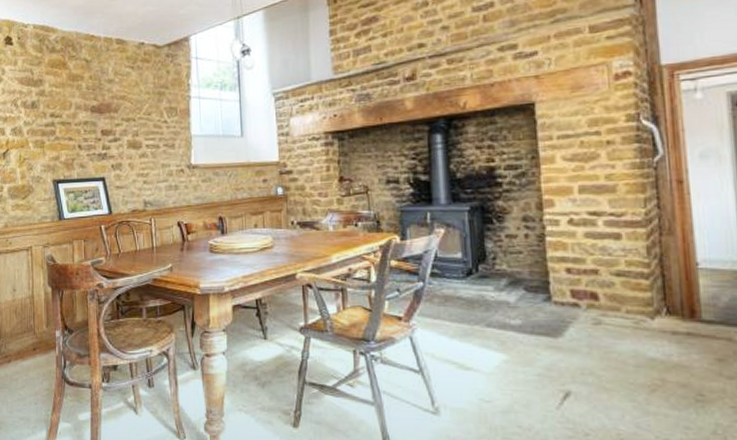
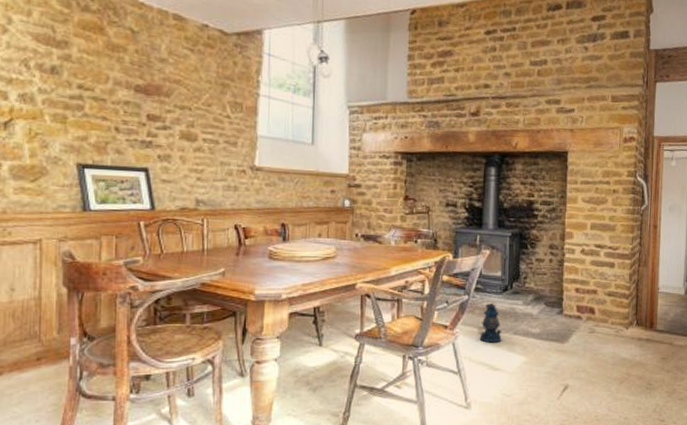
lantern: none [442,289,471,337] -> present [479,302,502,343]

